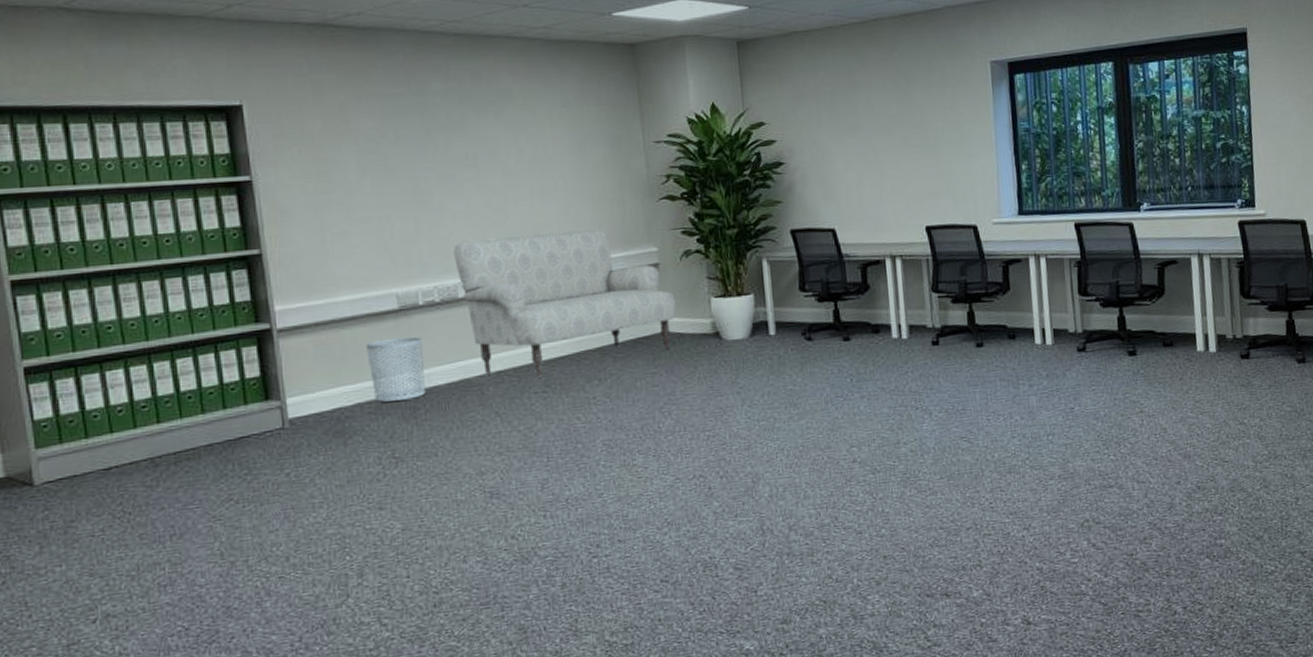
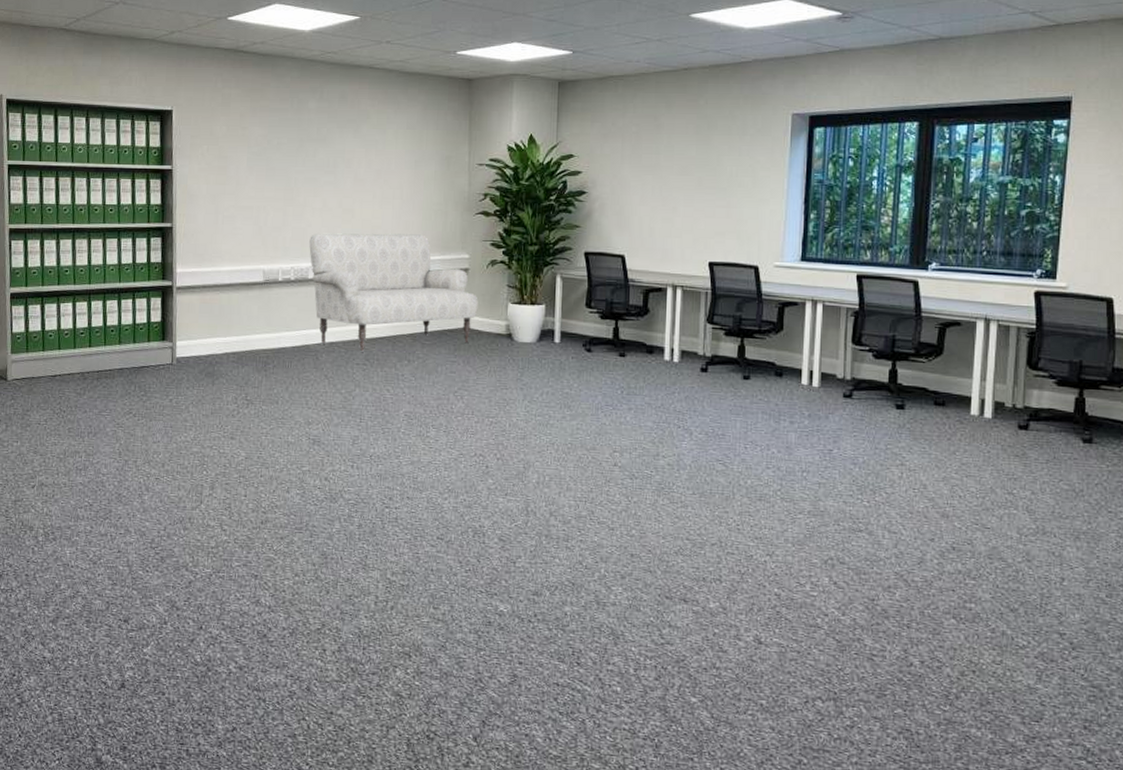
waste bin: present [366,337,425,402] -> none [236,305,277,355]

